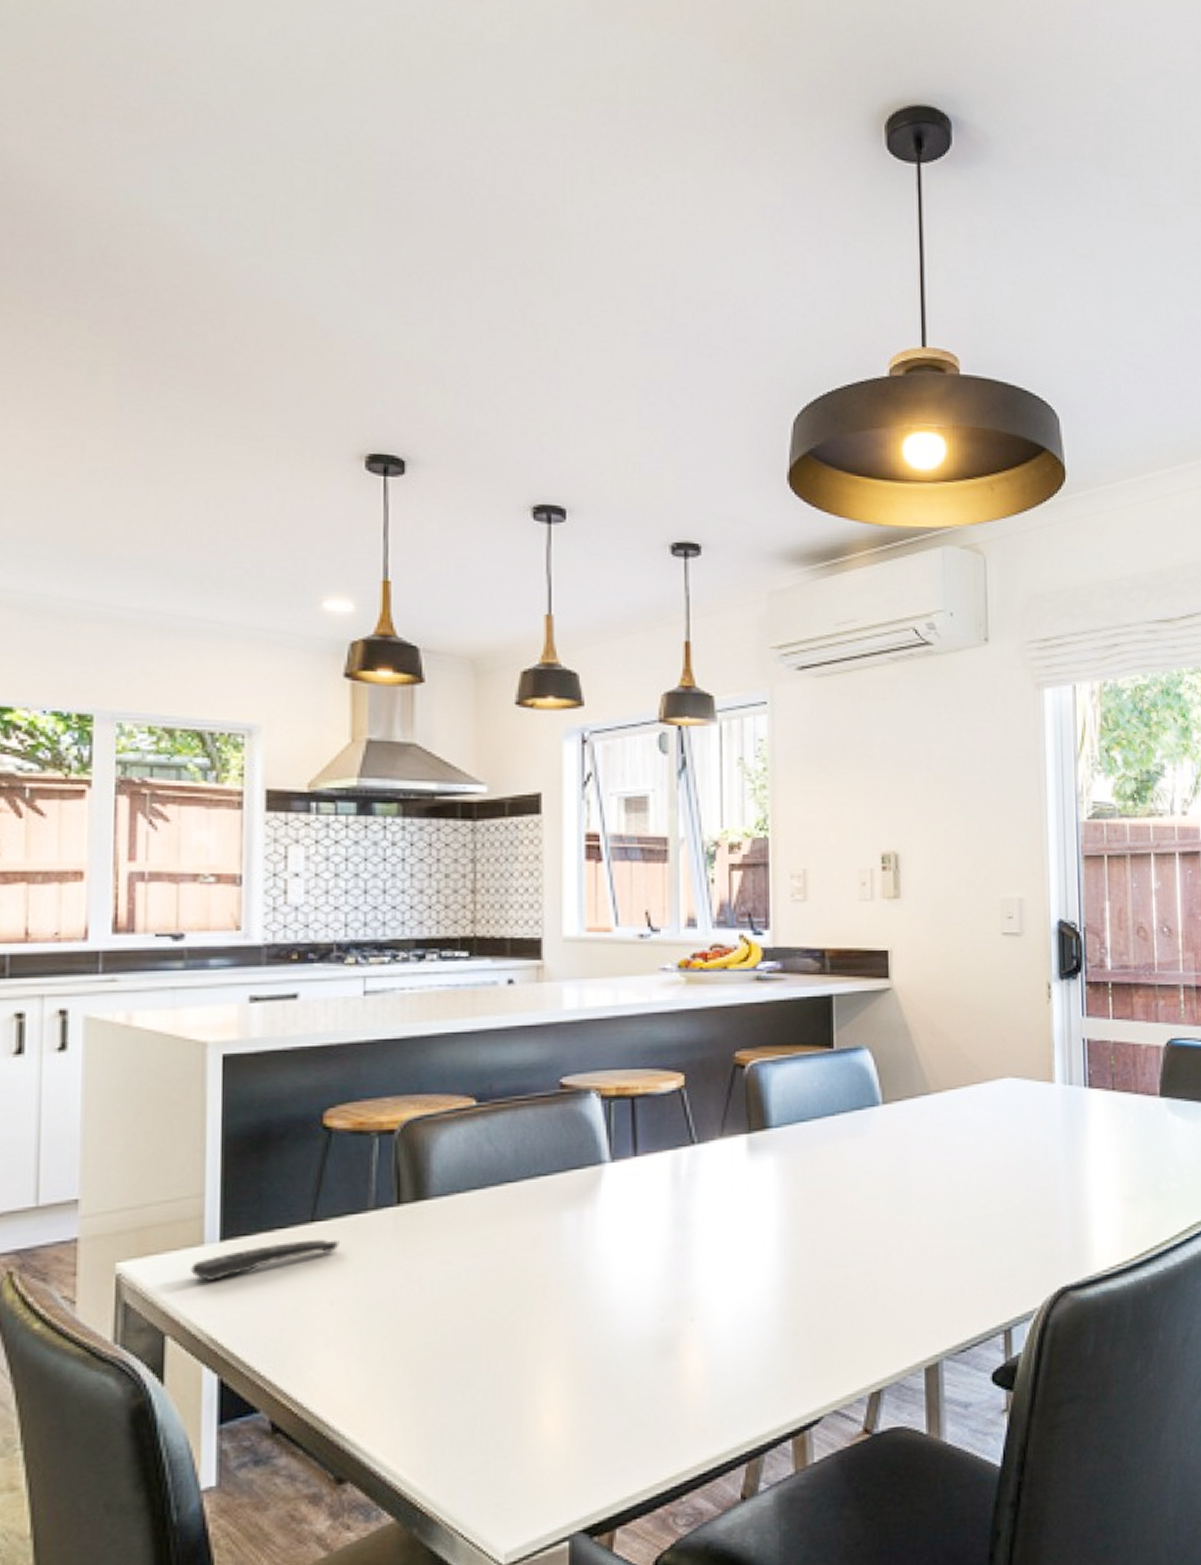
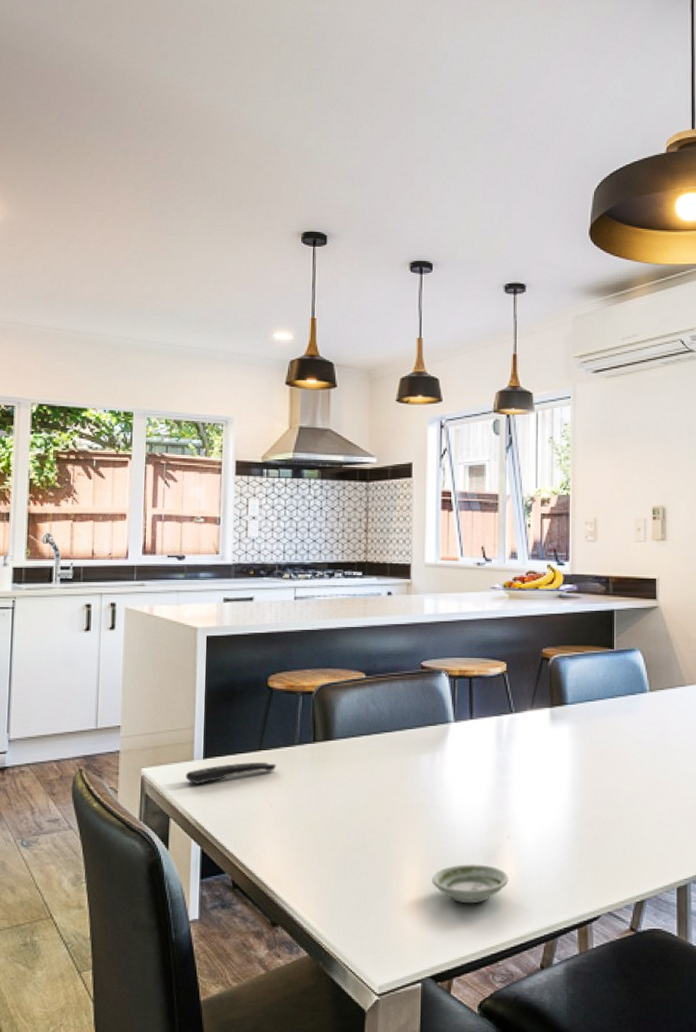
saucer: none [582,1361,694,1420] -> present [432,863,509,904]

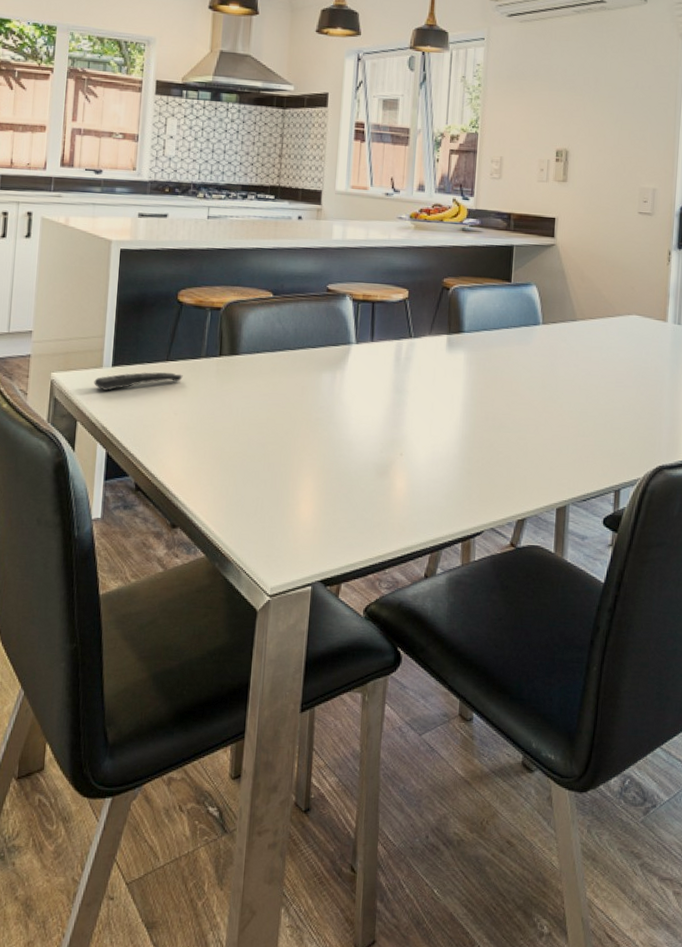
saucer: present [432,863,509,904] -> none [326,477,399,515]

